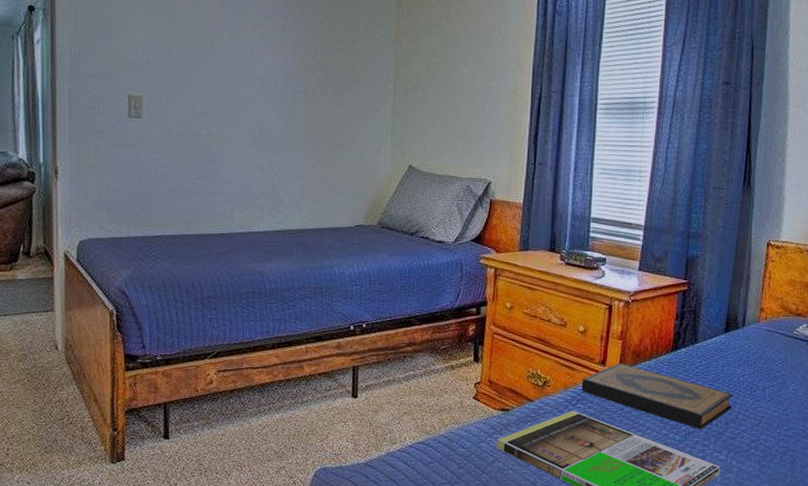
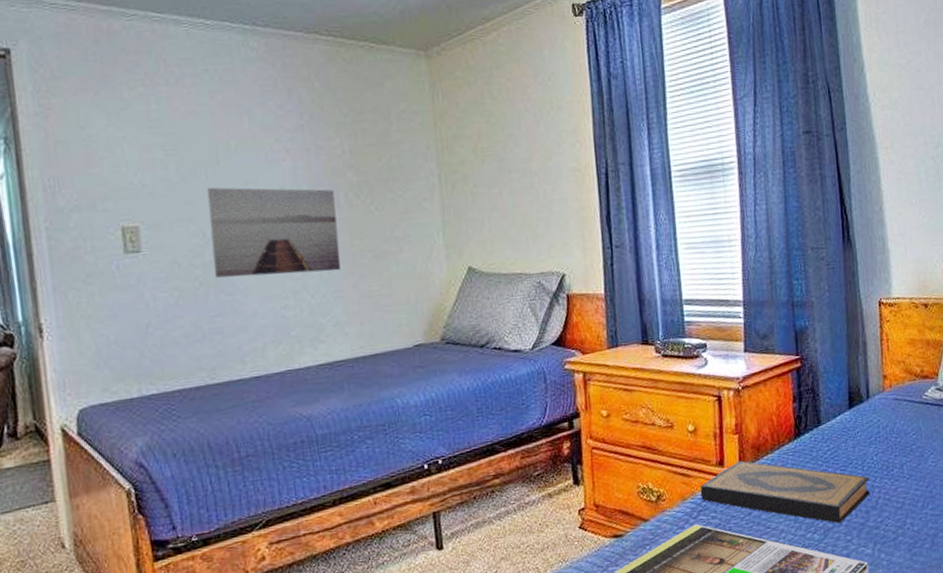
wall art: none [199,70,305,154] -> present [207,187,341,278]

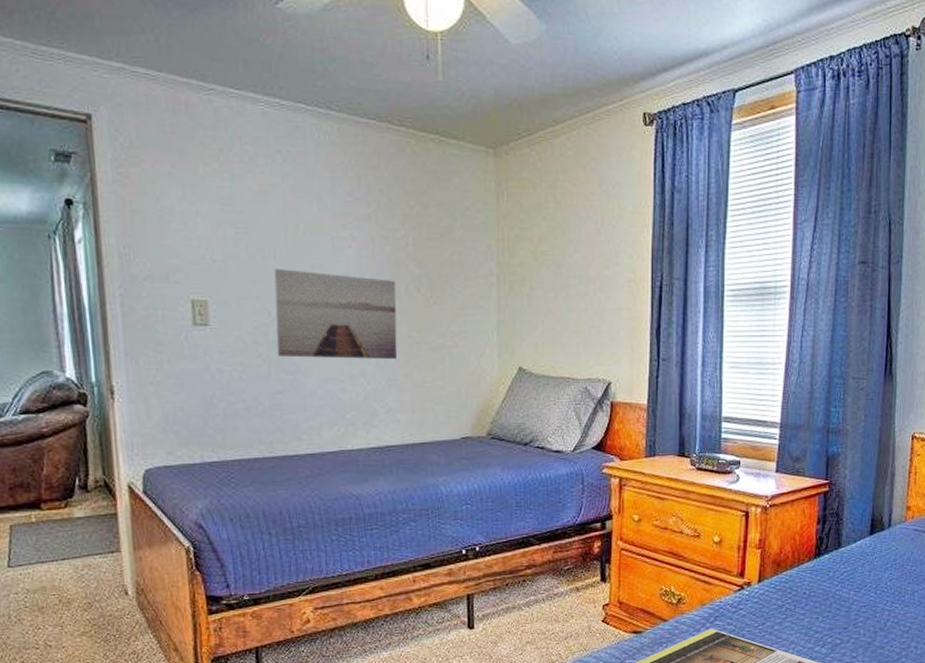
hardback book: present [700,460,871,524] -> none [719,573,881,641]

